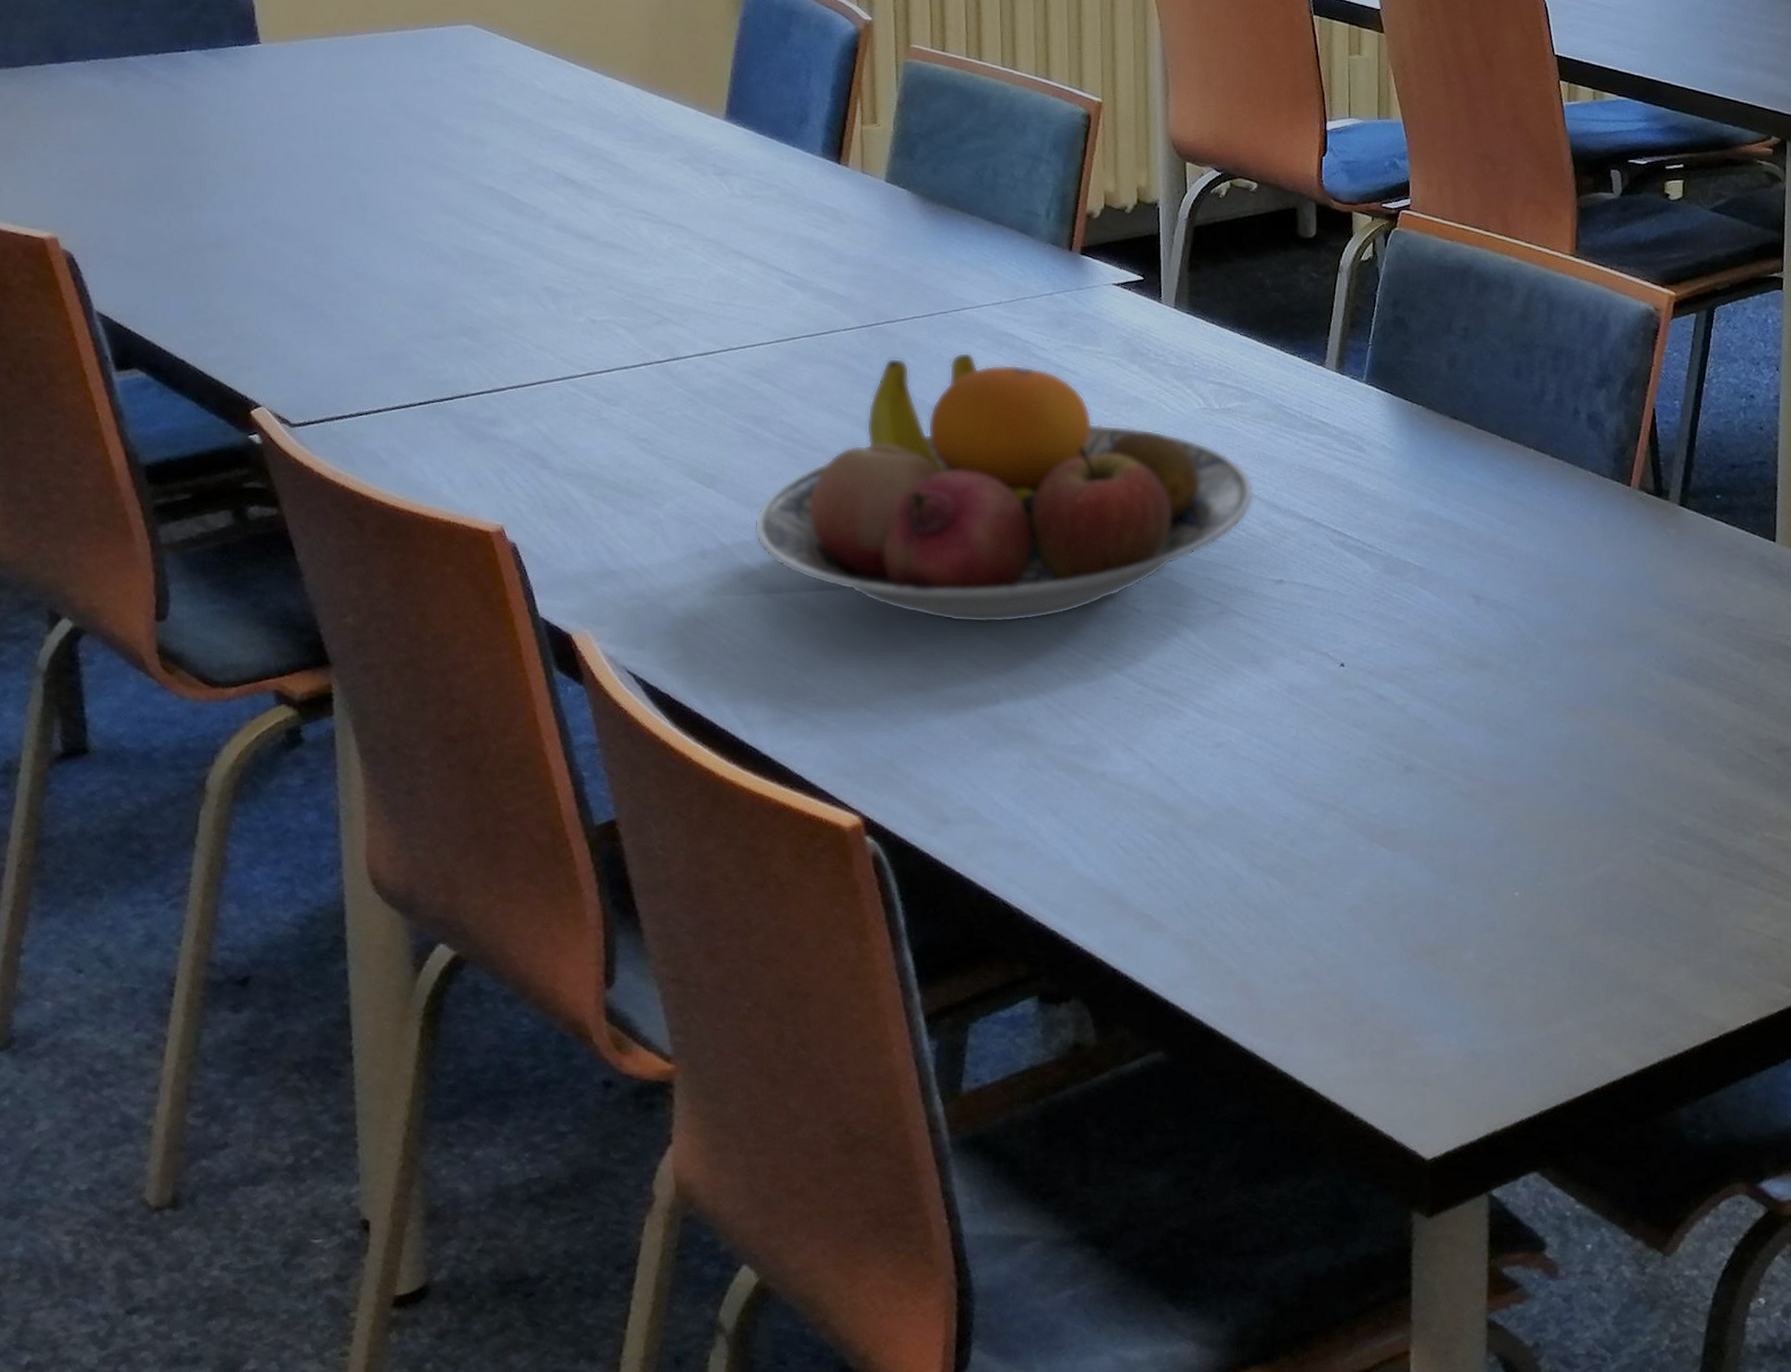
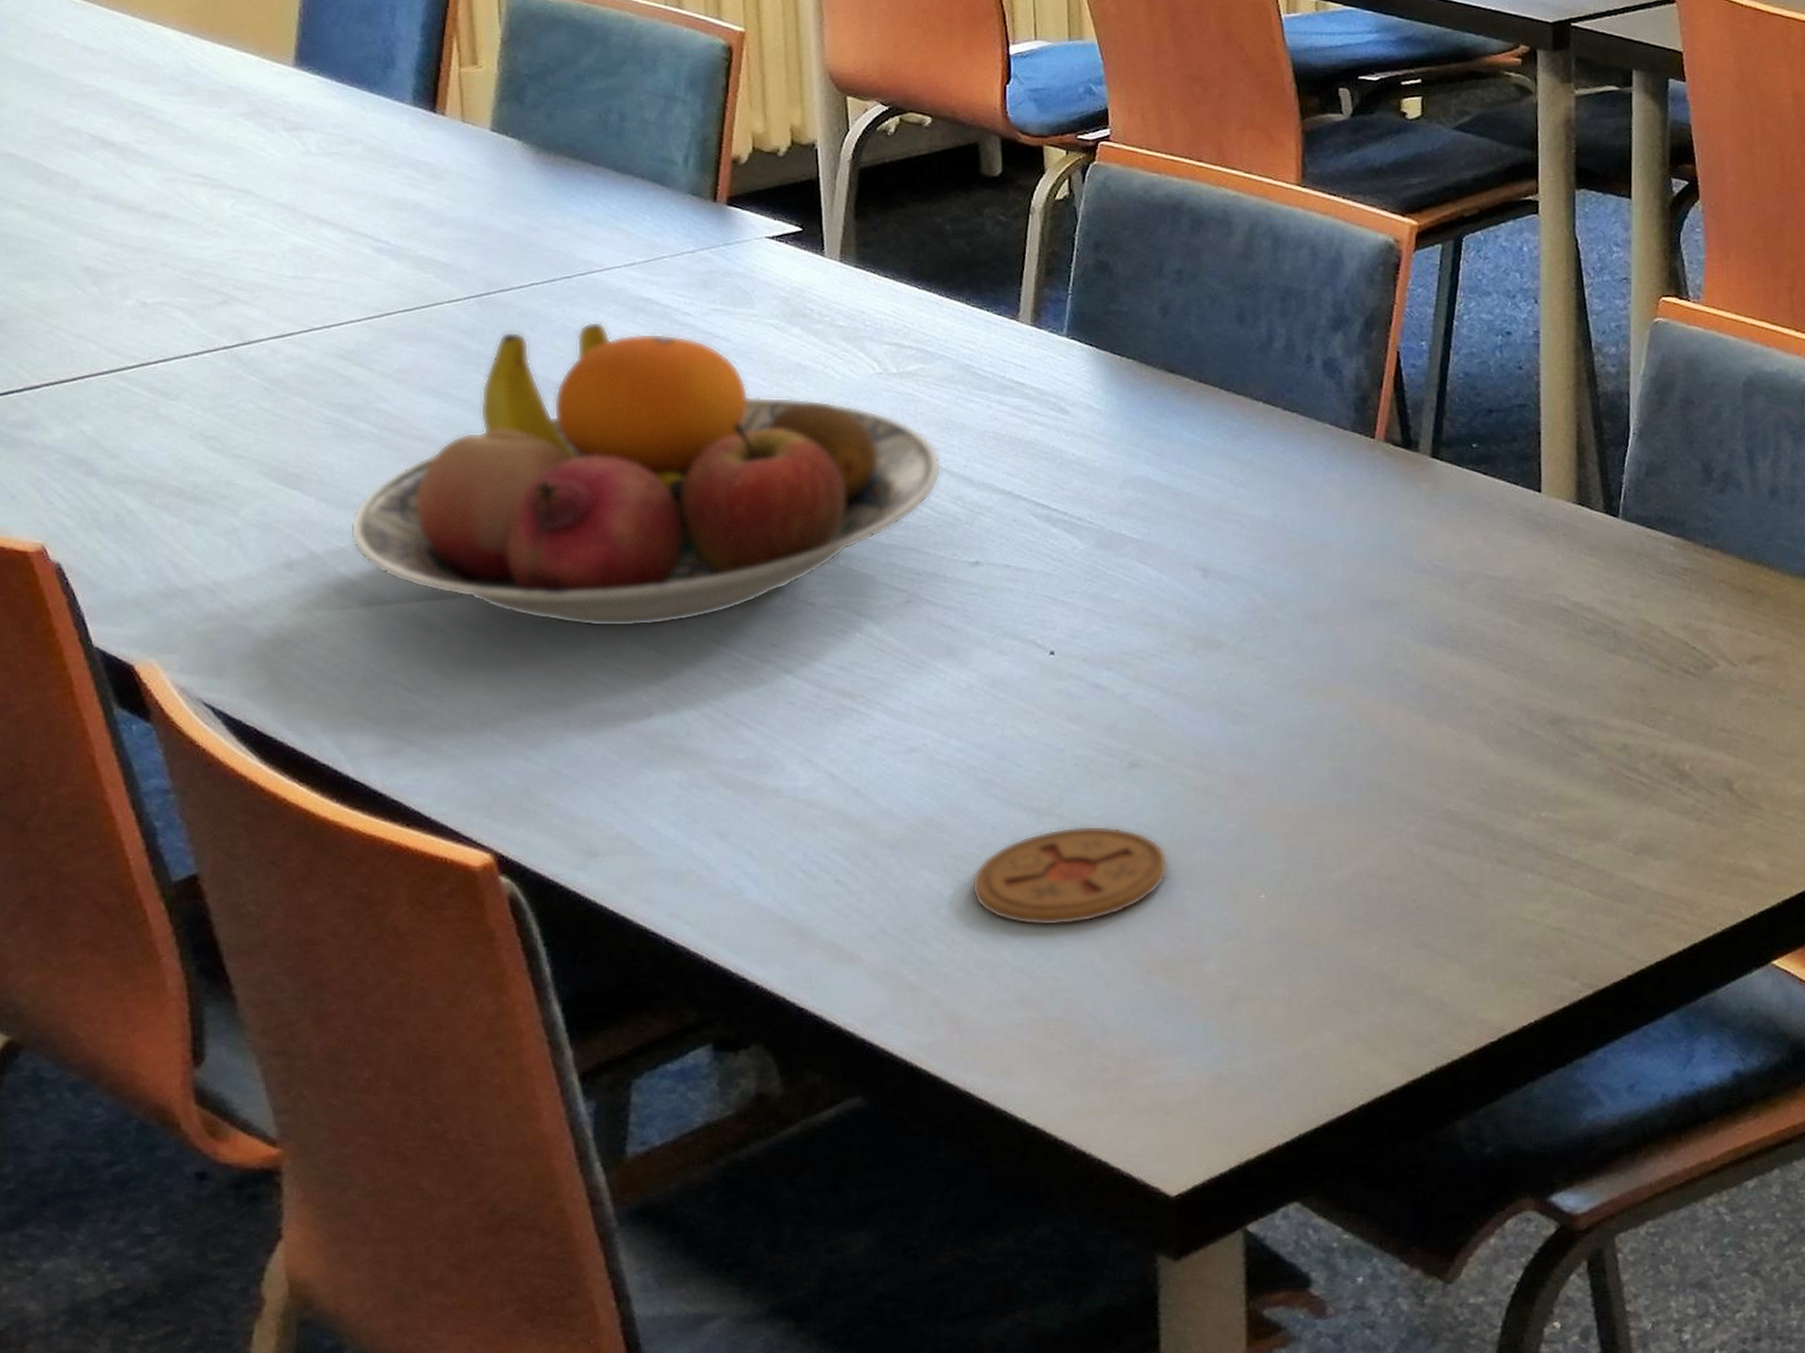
coaster: none [1264,821,1436,910] -> present [971,825,1168,926]

